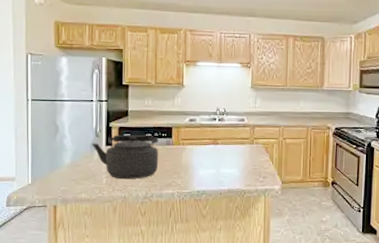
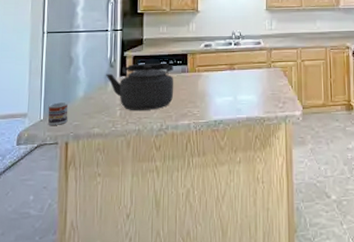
cup: none [35,168,56,189] -> present [48,102,68,125]

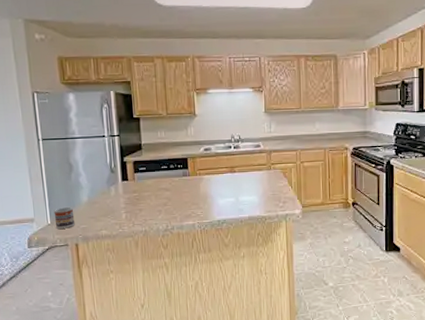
kettle: present [105,64,174,111] -> none [107,168,177,214]

